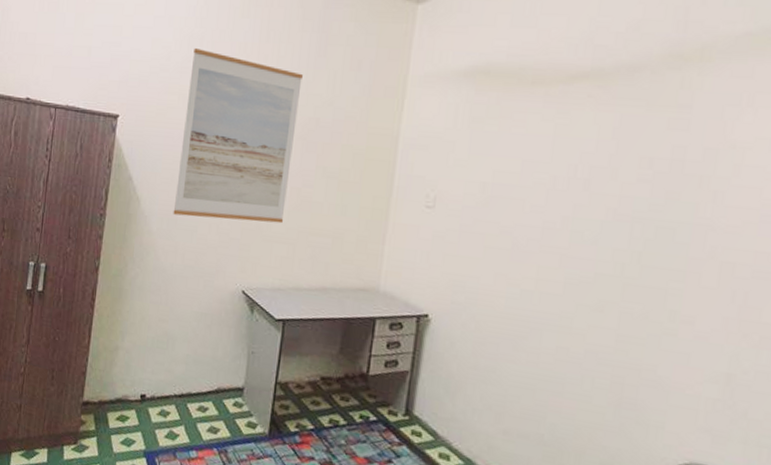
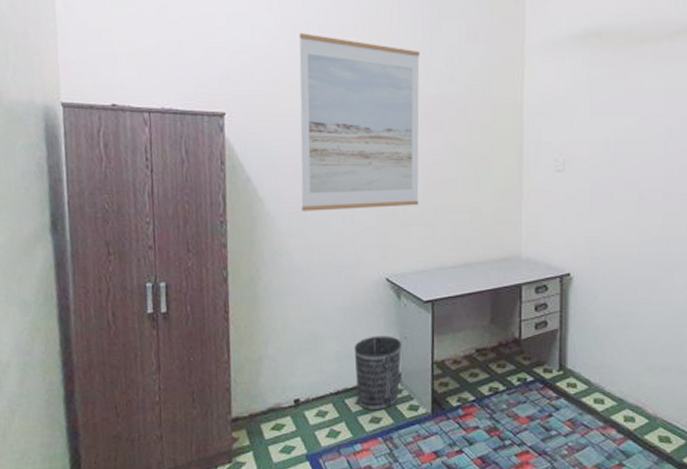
wastebasket: none [199,345,248,422] -> present [353,336,402,411]

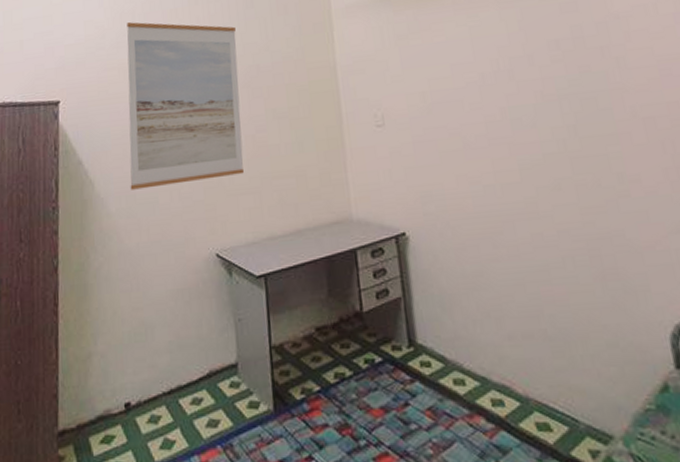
wastebasket: present [353,336,402,411] -> none [186,319,237,412]

